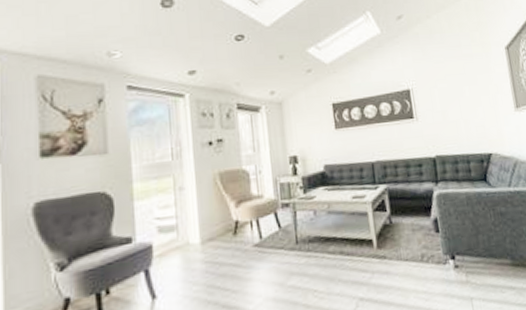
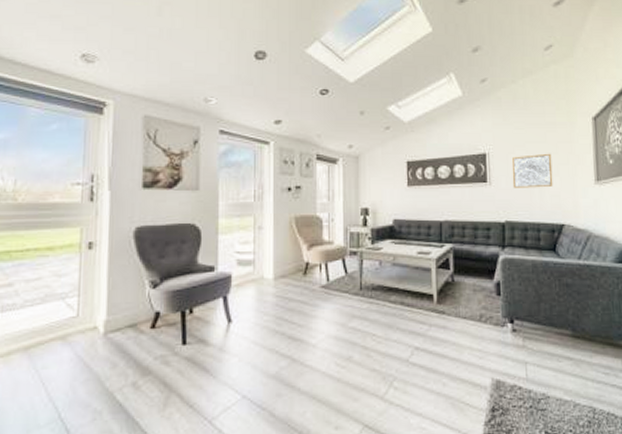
wall art: none [434,84,477,122] -> present [511,153,553,188]

